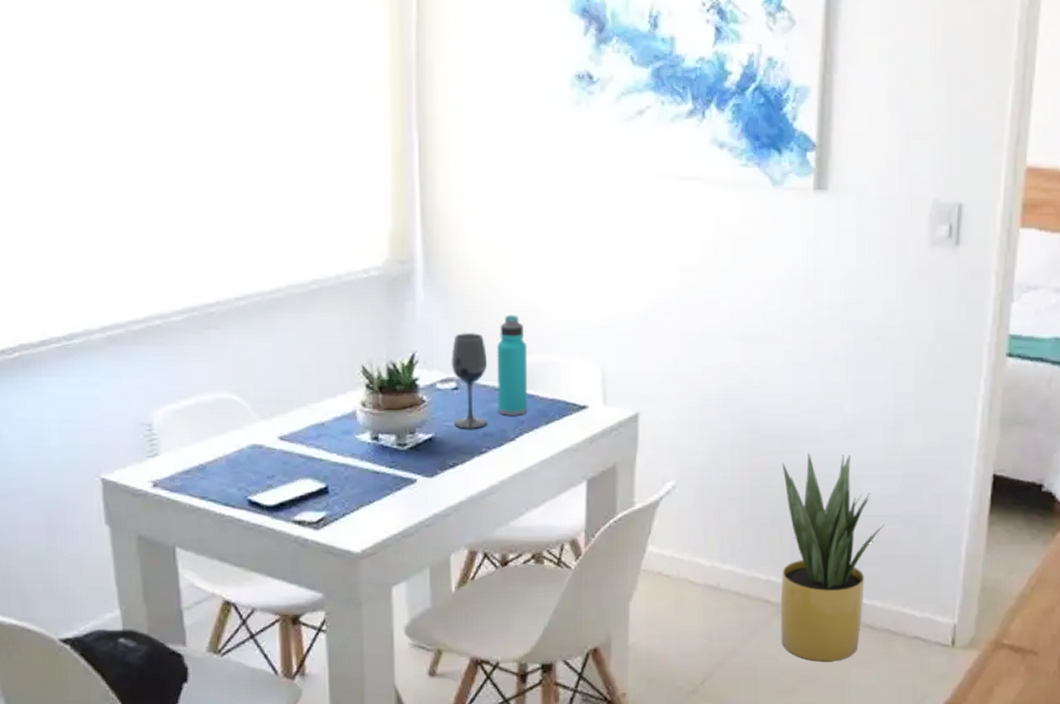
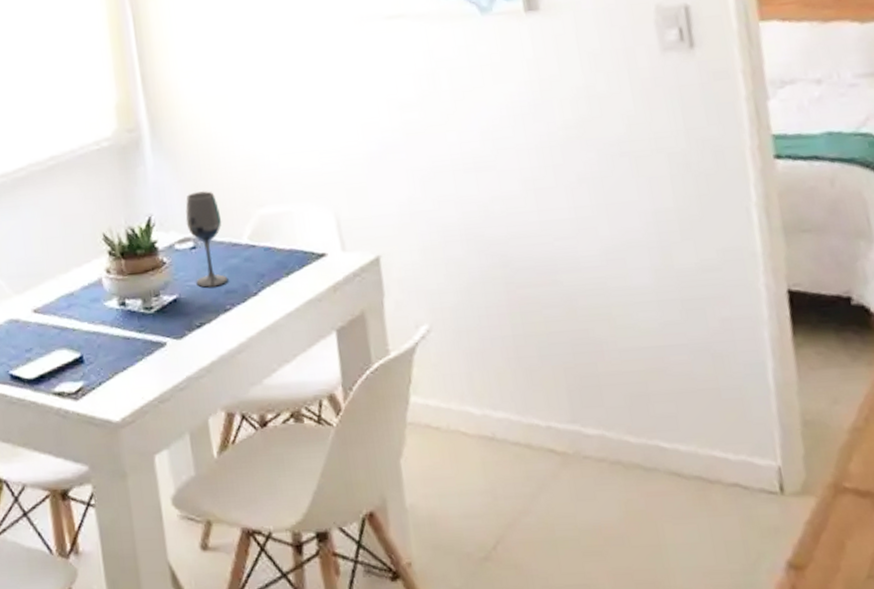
water bottle: present [496,314,528,417] -> none [228,169,267,271]
planter: present [780,453,885,662] -> none [541,281,671,518]

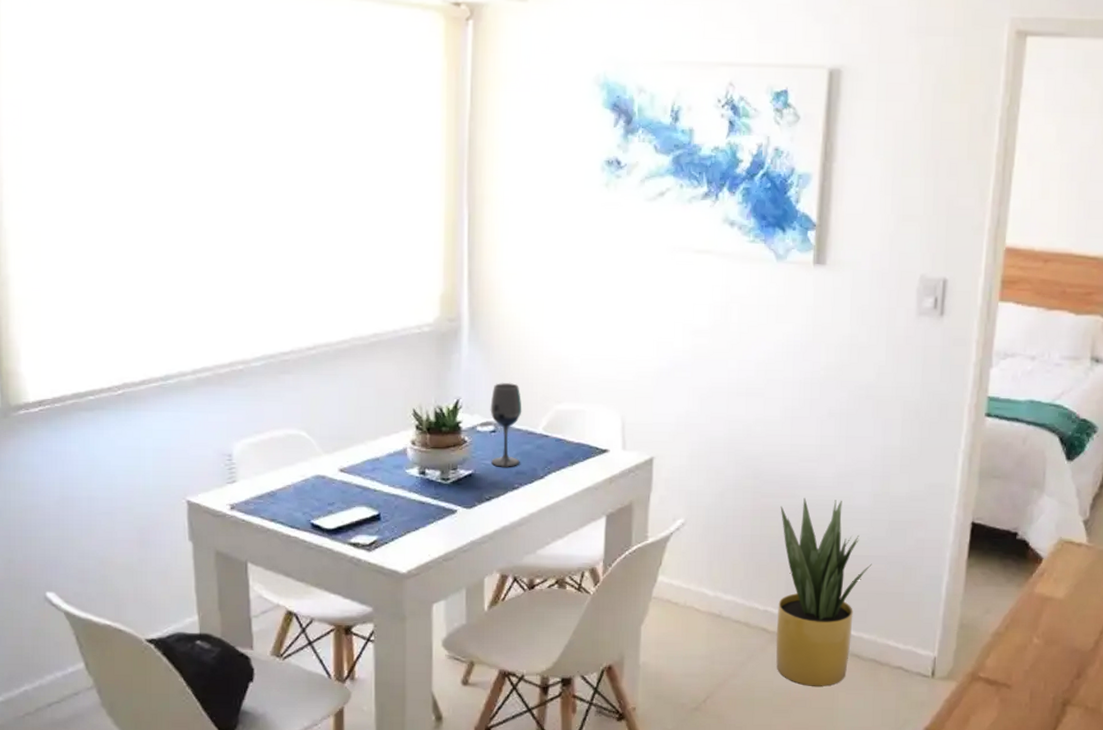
planter: none [541,281,671,518] -> present [776,498,872,686]

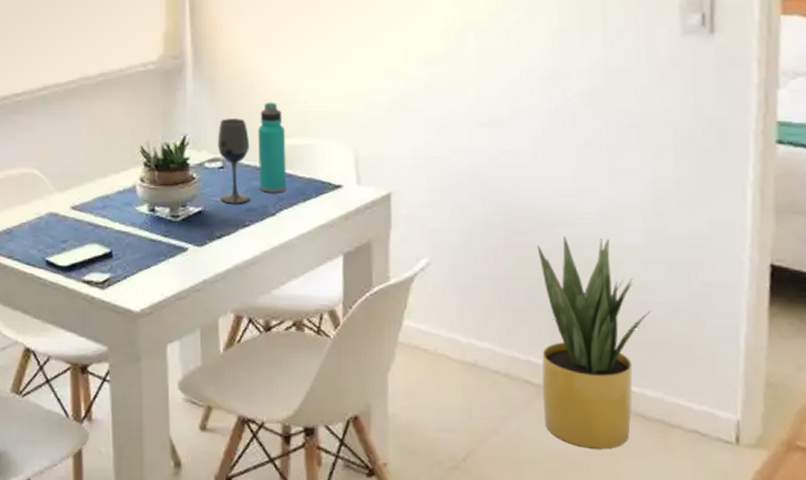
water bottle: none [529,368,557,458] -> present [257,102,287,194]

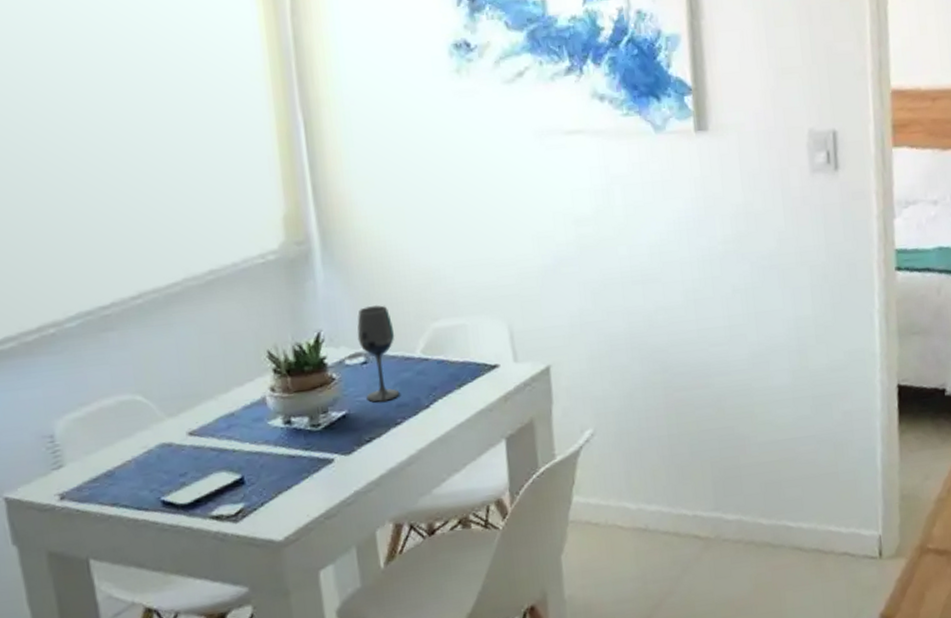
water bottle: present [257,102,287,194] -> none [402,283,440,384]
planter: present [537,236,651,449] -> none [695,382,801,590]

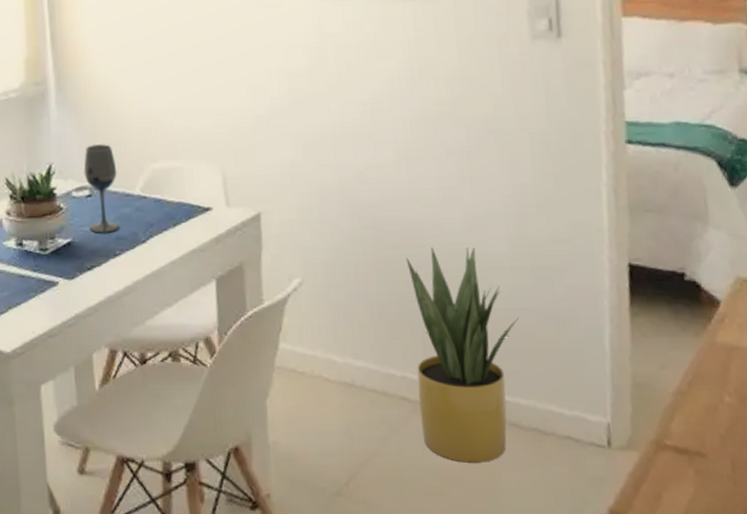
planter: none [695,382,801,590] -> present [406,247,519,463]

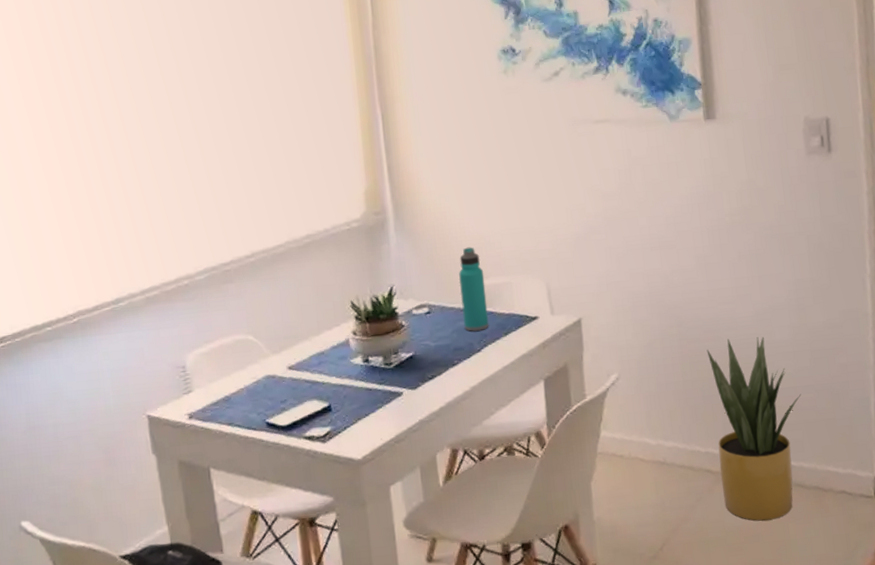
wine glass: present [83,143,120,234] -> none [422,264,457,346]
water bottle: none [124,125,156,220] -> present [458,247,489,332]

